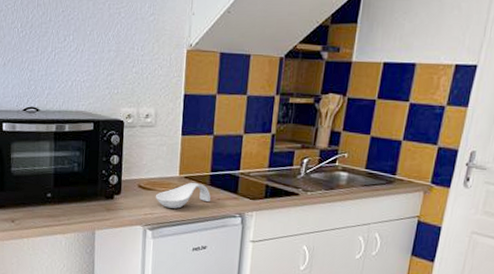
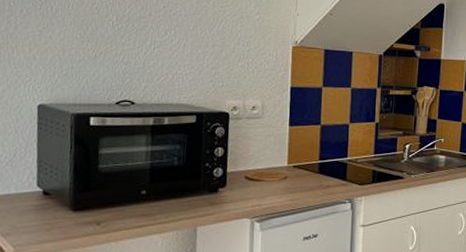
spoon rest: present [156,182,211,209] -> none [264,171,320,198]

